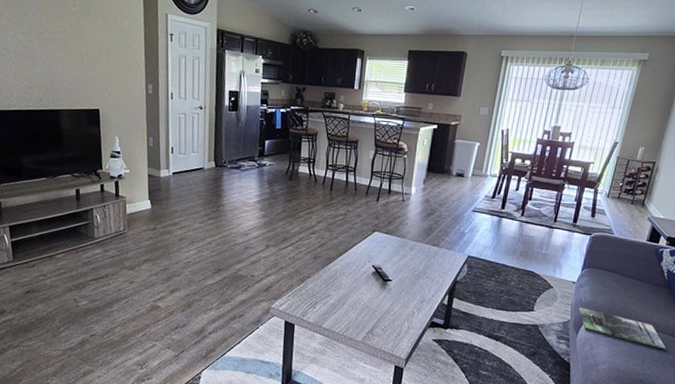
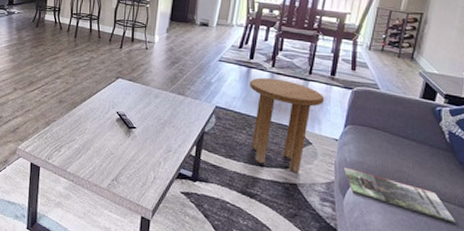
side table: none [499,226,566,315] -> present [250,77,324,173]

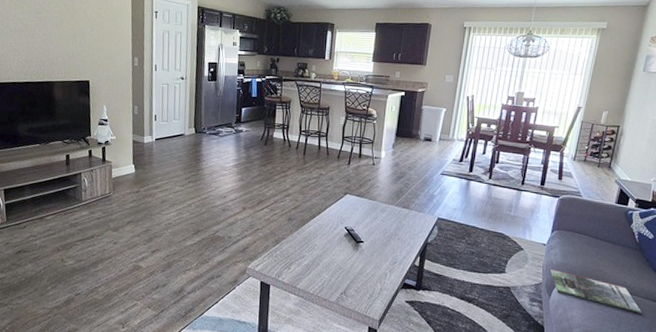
side table: present [250,77,324,173] -> none [469,189,534,277]

